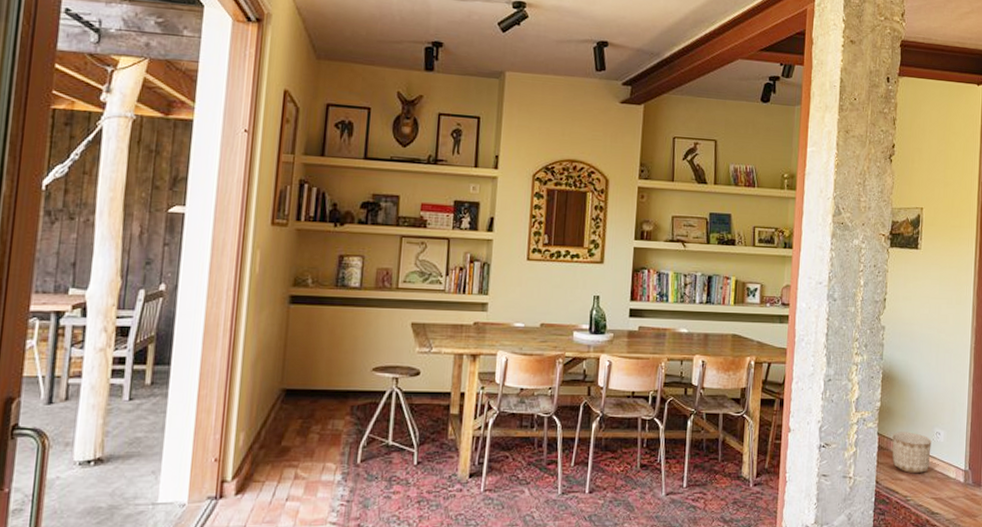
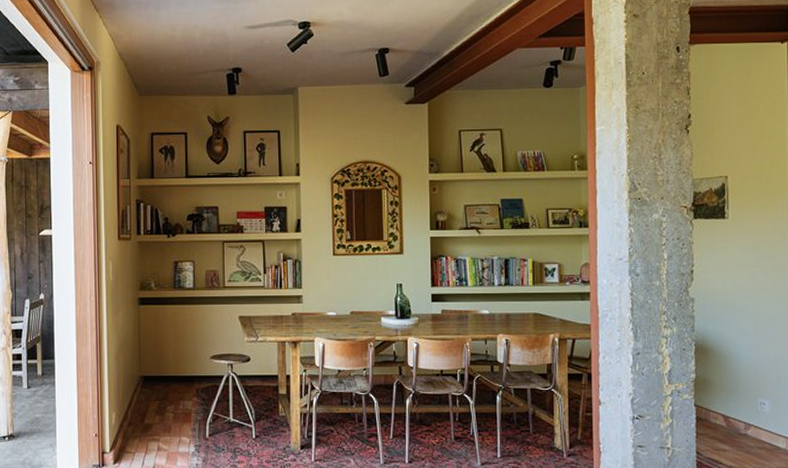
planter: present [892,432,932,474] -> none [711,402,756,445]

